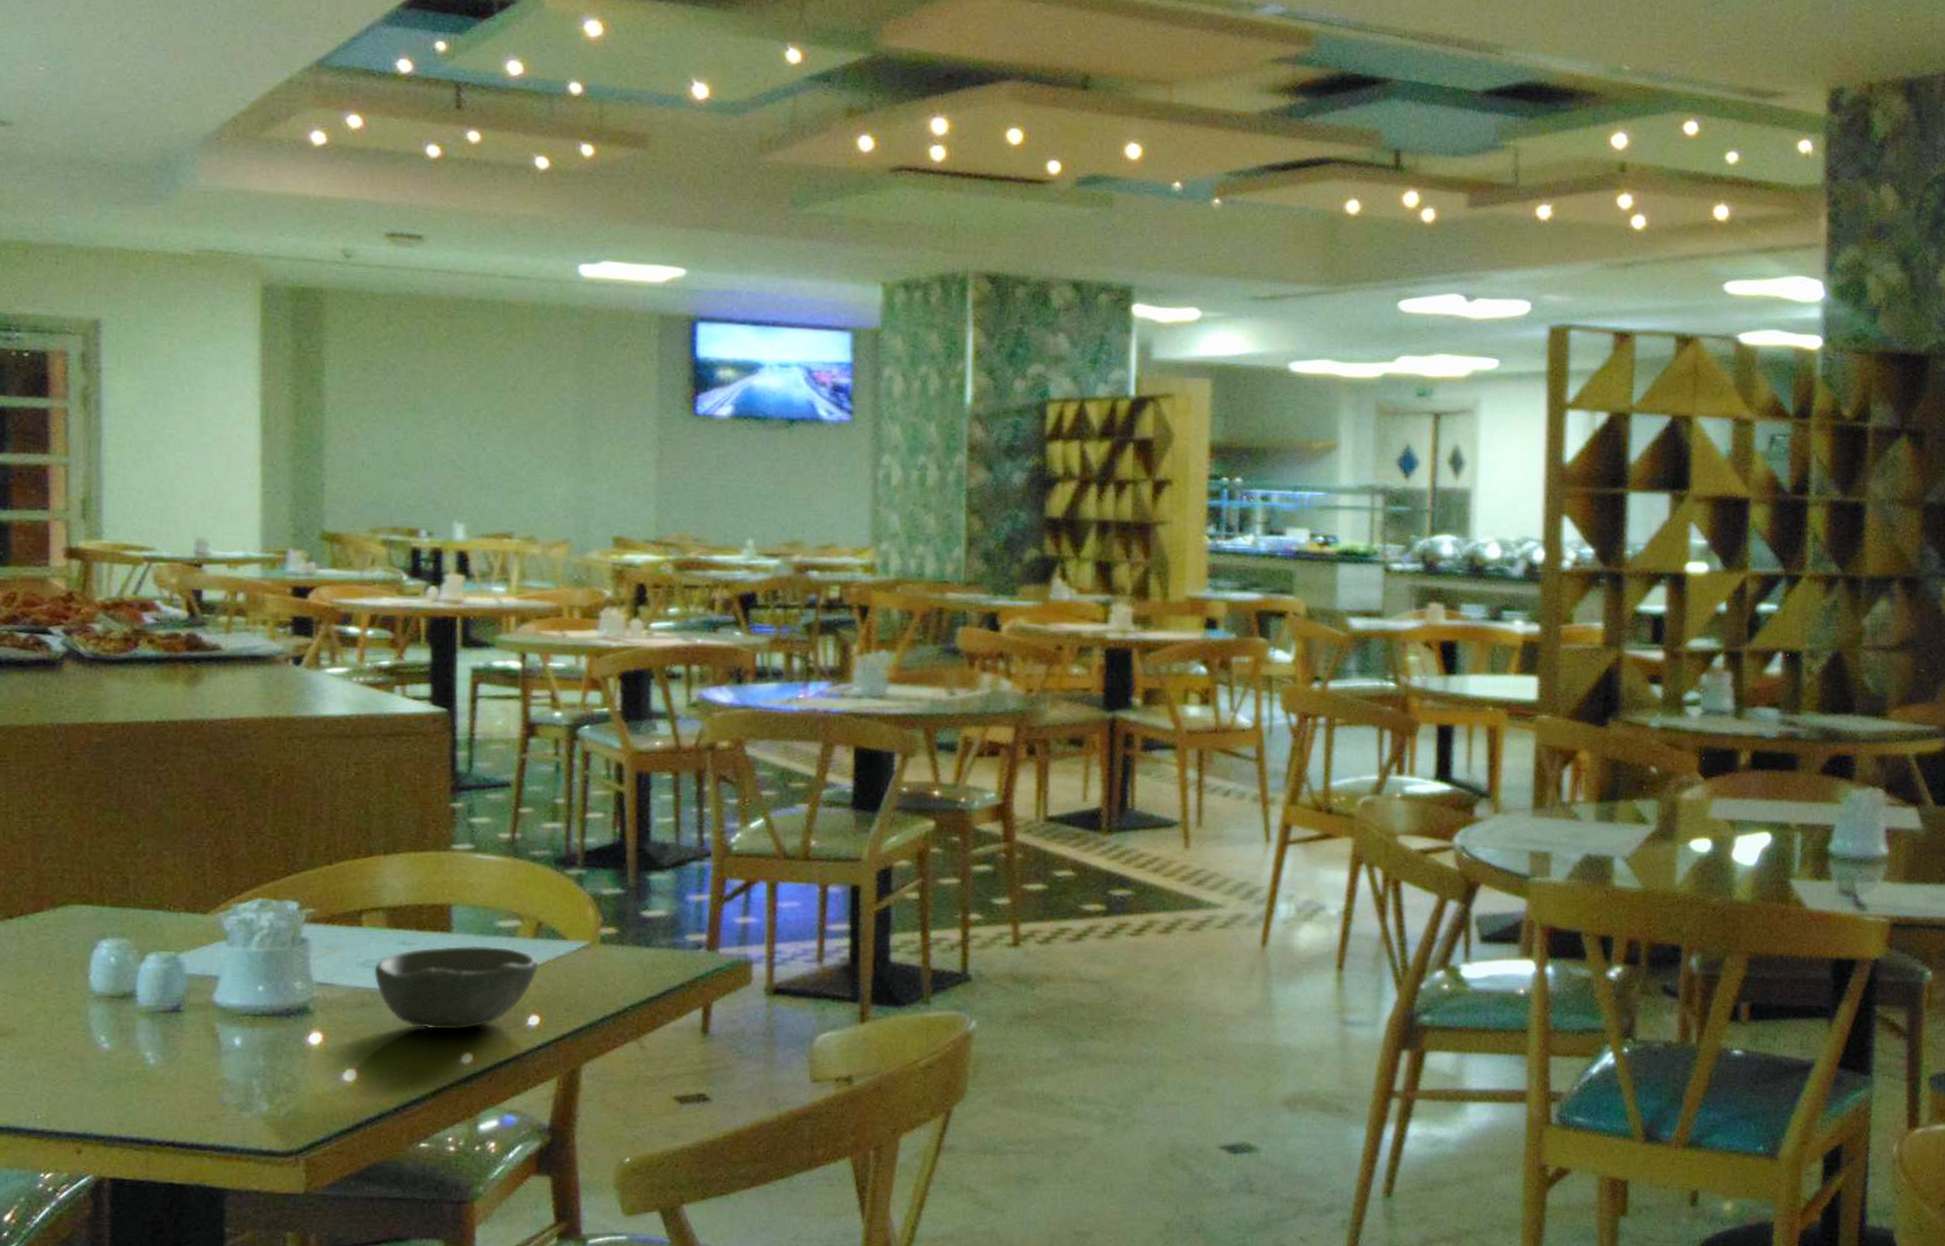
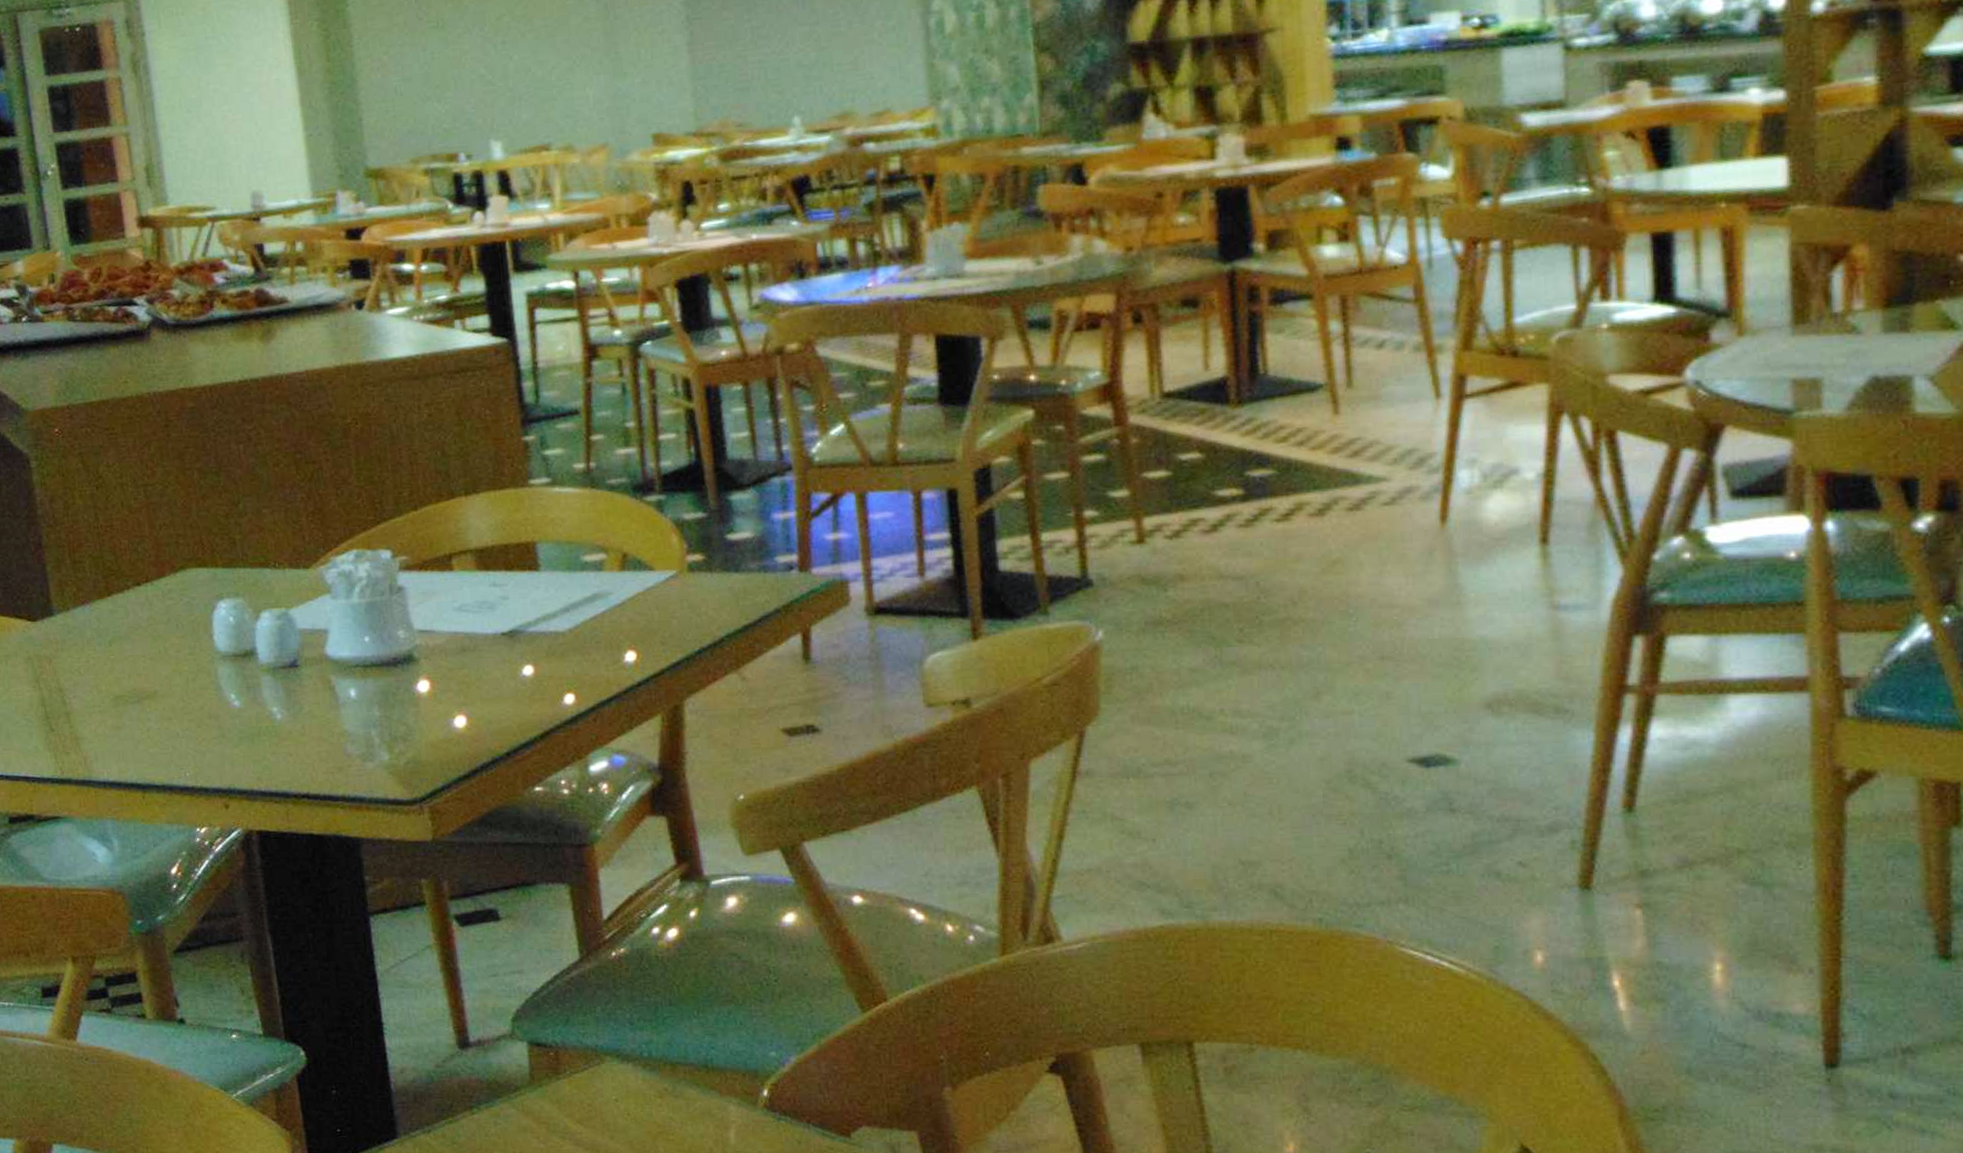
bowl: present [374,945,539,1030] -> none [469,582,629,672]

